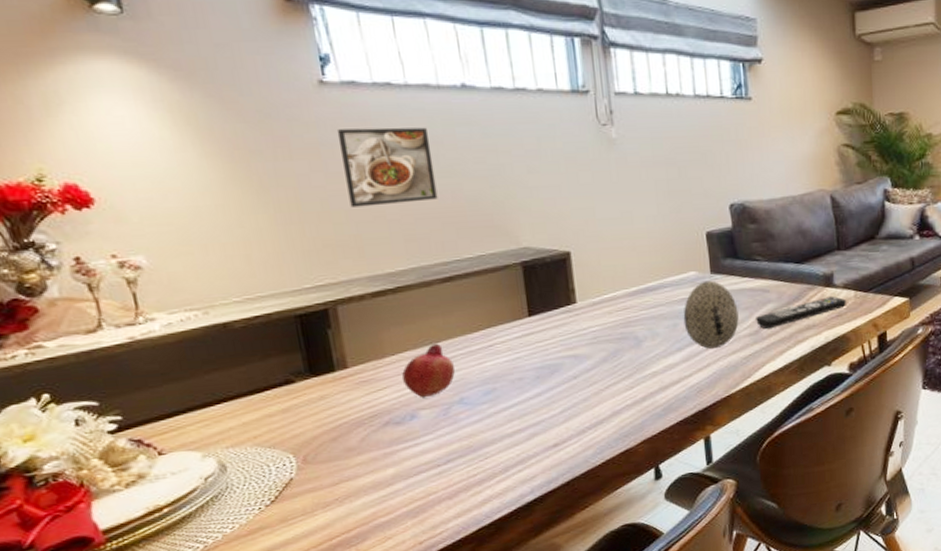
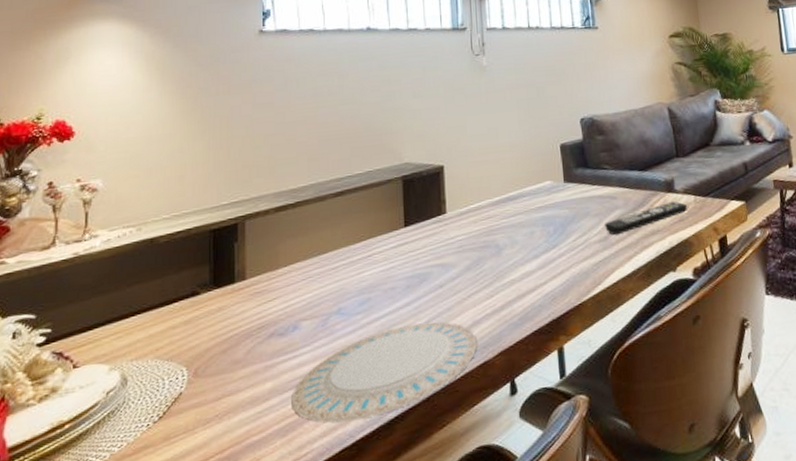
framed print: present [336,127,438,208] -> none [267,63,339,133]
fruit: present [401,343,455,398] -> none [290,254,336,309]
plate: none [417,411,619,505] -> present [291,321,478,423]
decorative egg: present [683,280,739,350] -> none [539,189,590,256]

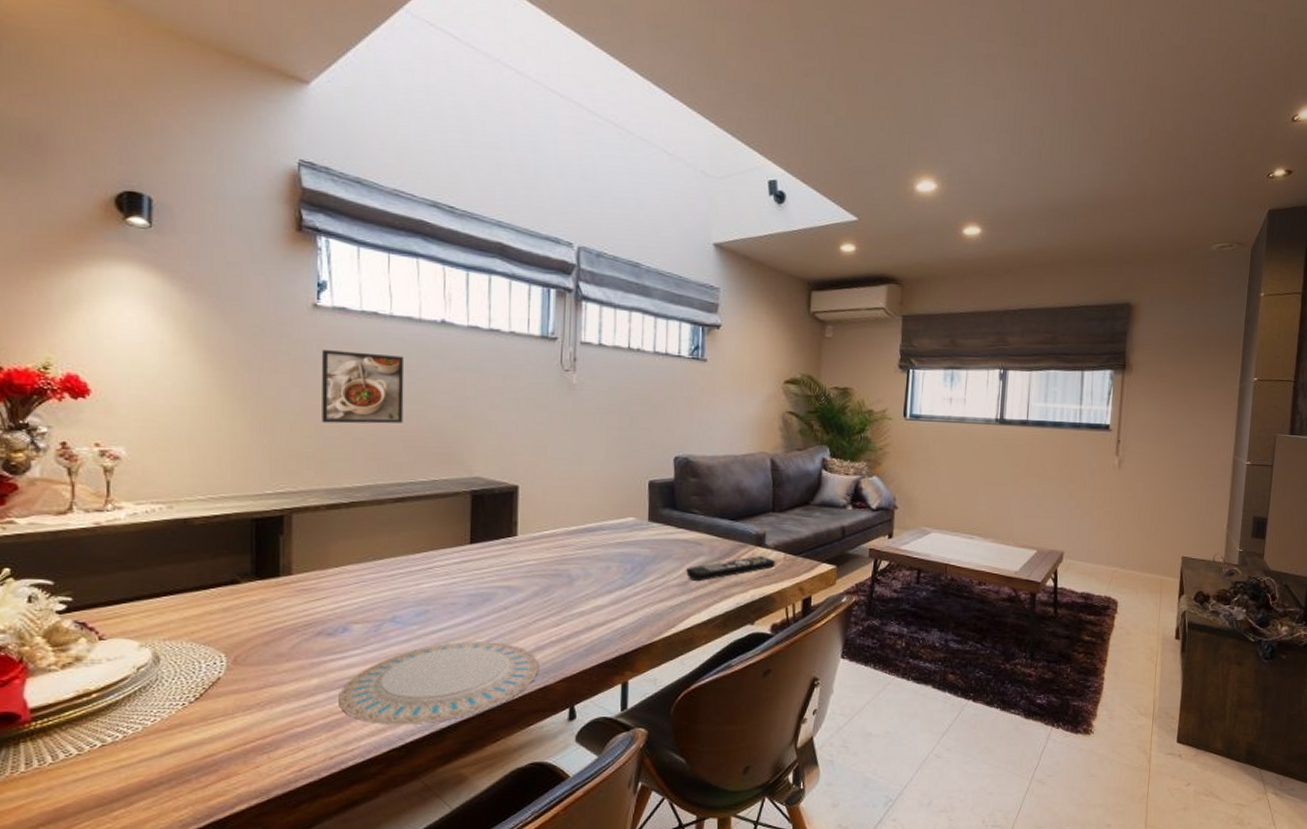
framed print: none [267,63,339,133] -> present [321,350,405,424]

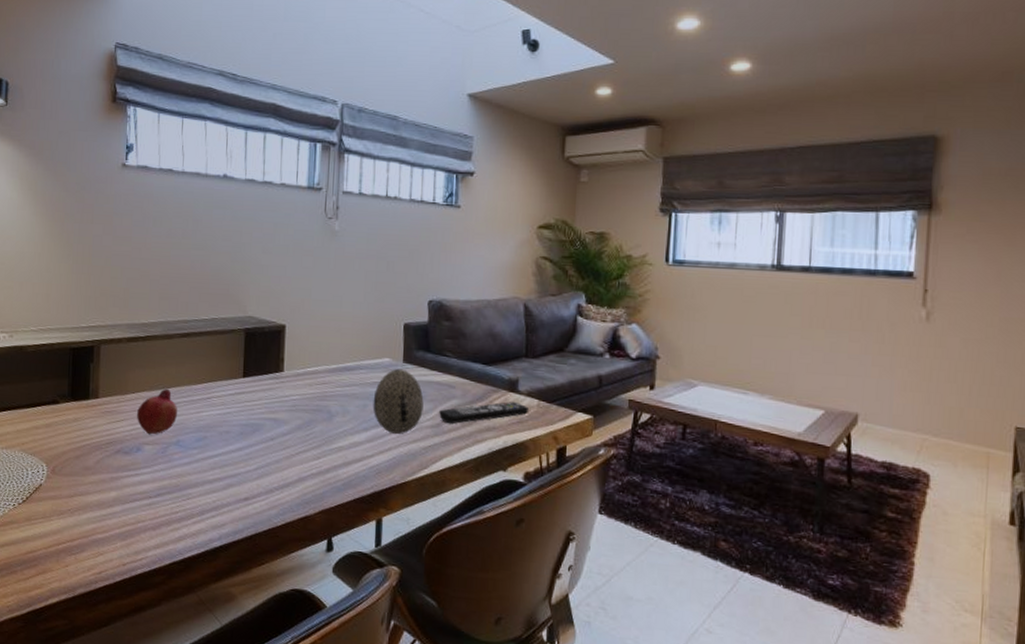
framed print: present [321,350,405,424] -> none [126,203,193,267]
plate: present [338,642,540,725] -> none [131,468,301,542]
fruit: none [341,560,392,612] -> present [136,388,177,435]
decorative egg: none [616,527,670,596] -> present [373,368,424,435]

